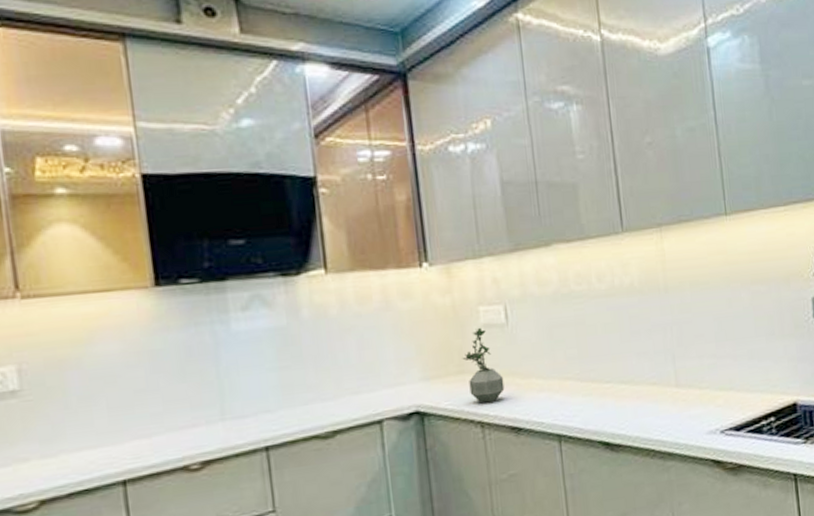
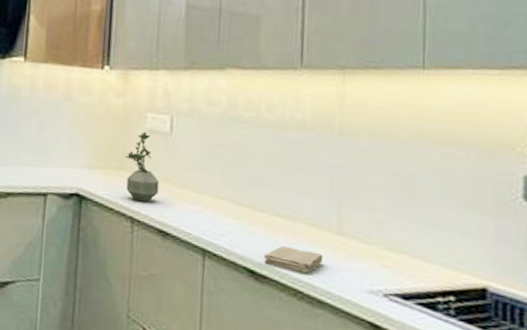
washcloth: none [616,408,667,434] -> present [264,246,323,274]

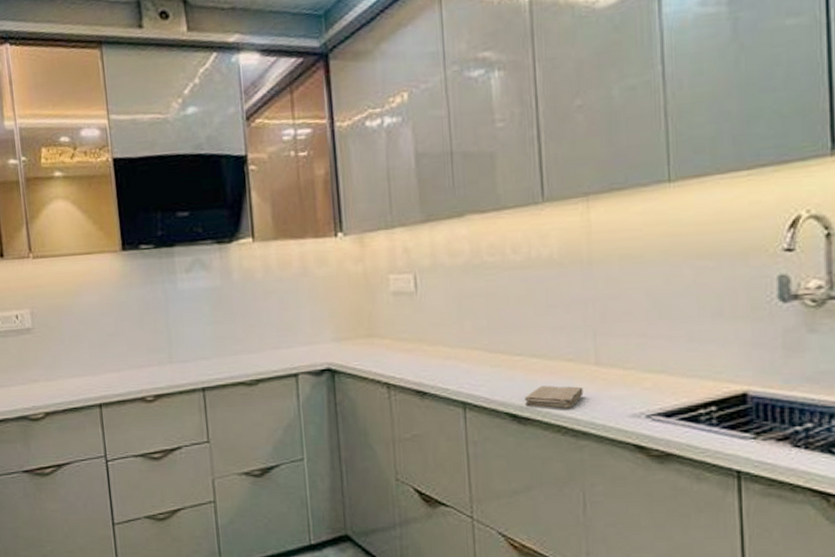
potted plant: present [124,131,159,202] -> none [371,294,411,366]

